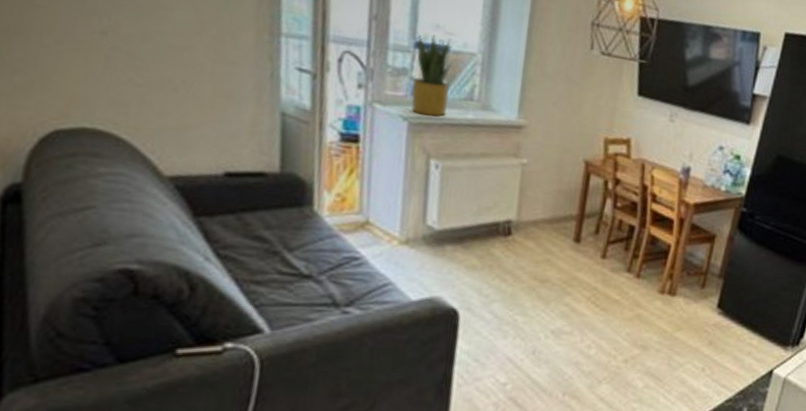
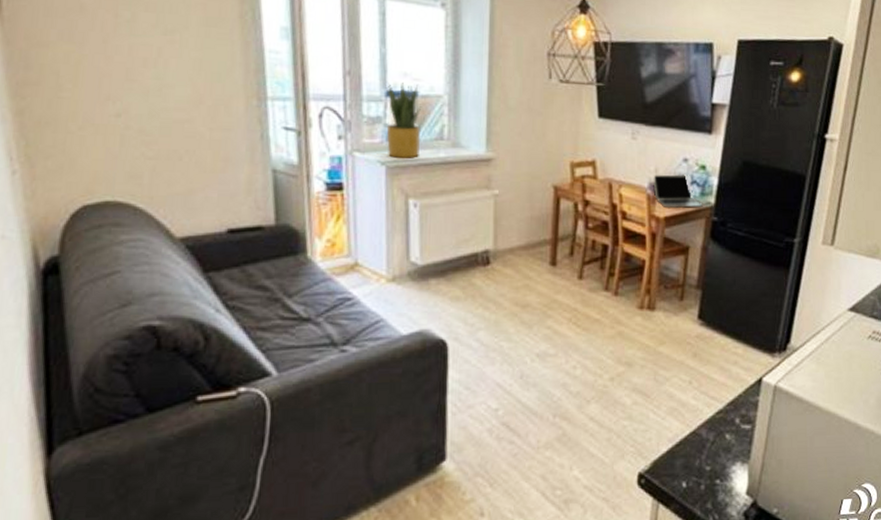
laptop: none [686,160,733,197] -> present [653,174,703,208]

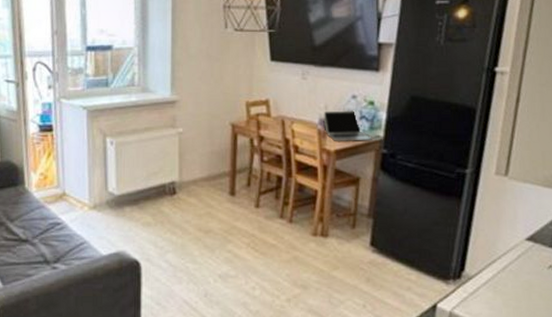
planter: present [385,83,422,159] -> none [85,38,116,104]

